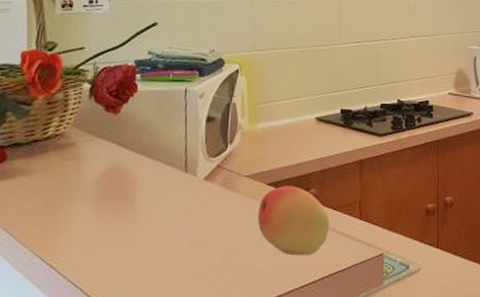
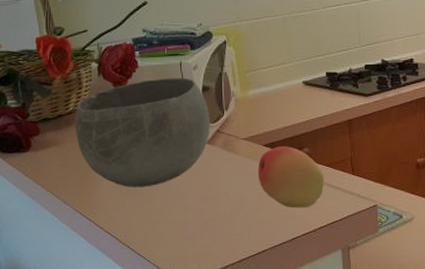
bowl: none [50,105,212,228] -> present [74,78,210,187]

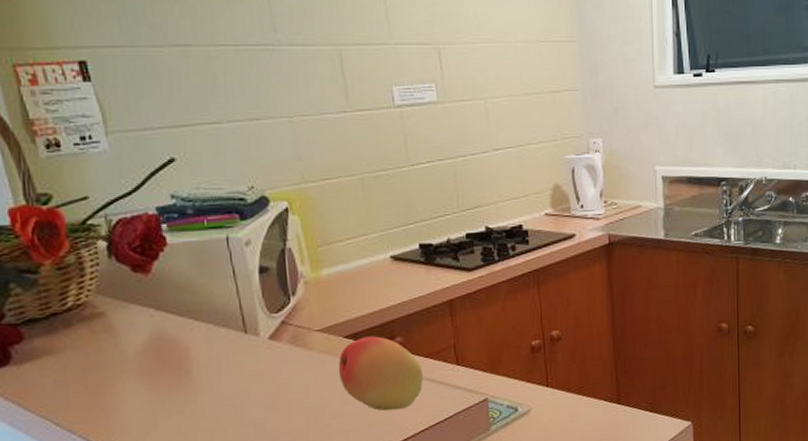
bowl: present [74,78,210,187] -> none [76,256,273,403]

